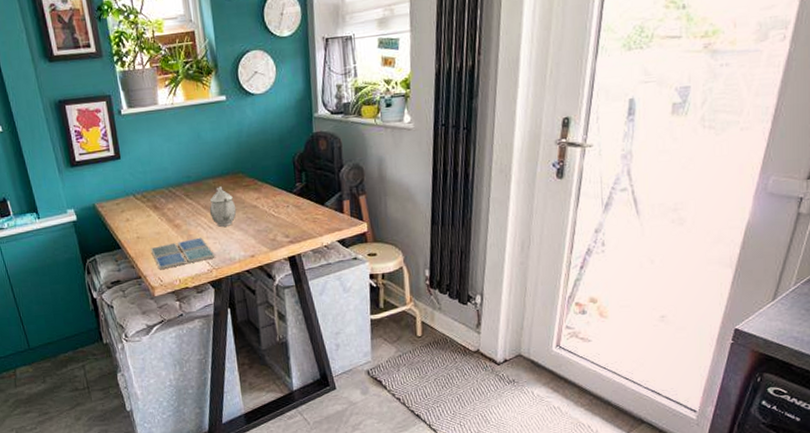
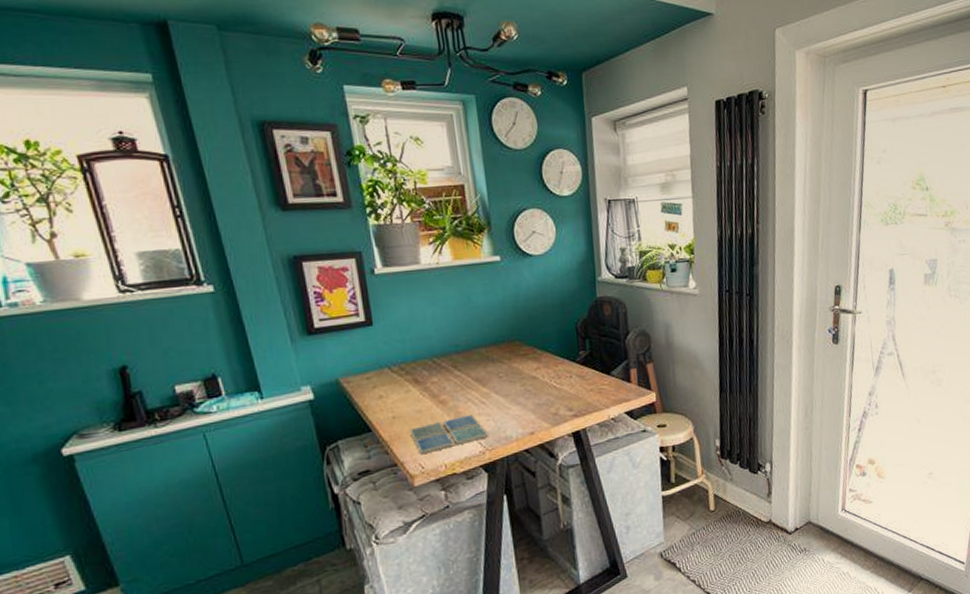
teapot: present [209,186,237,227] -> none [481,356,513,402]

